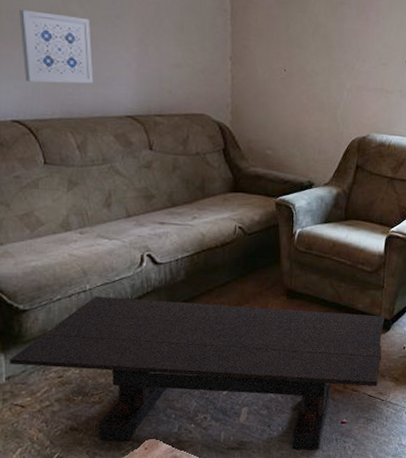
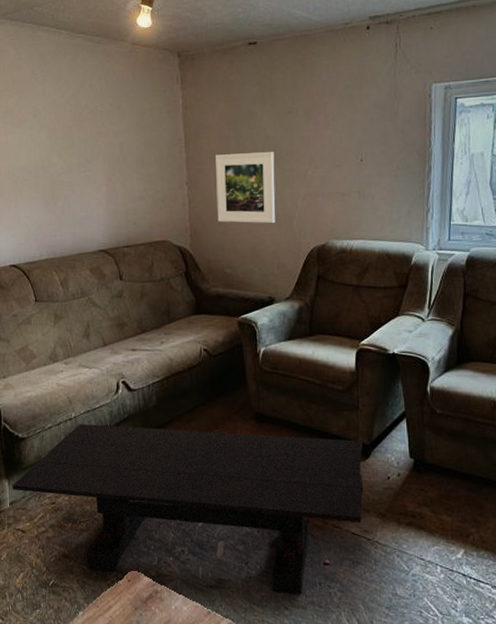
wall art: present [19,9,94,84] -> none [14,167,72,230]
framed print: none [261,33,324,111] -> present [216,152,276,224]

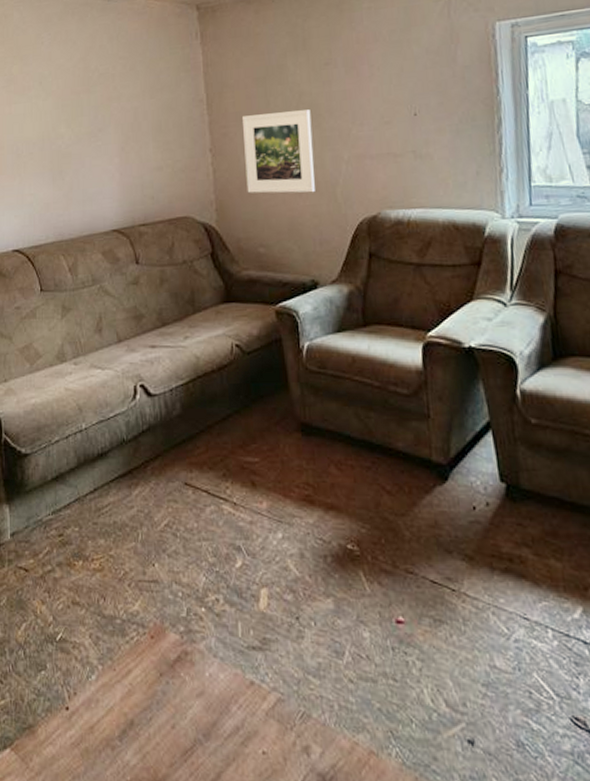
coffee table: present [12,424,364,594] -> none [14,437,443,662]

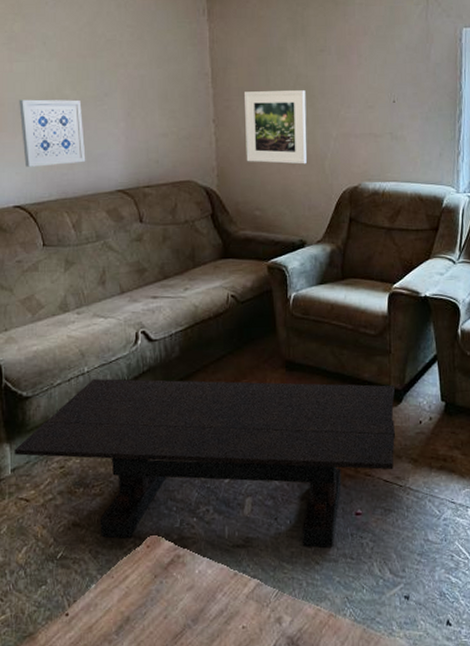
coffee table: none [14,437,443,662] -> present [14,378,396,548]
wall art: none [17,137,81,209] -> present [19,99,86,167]

